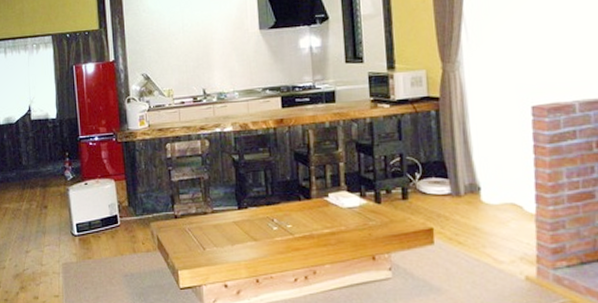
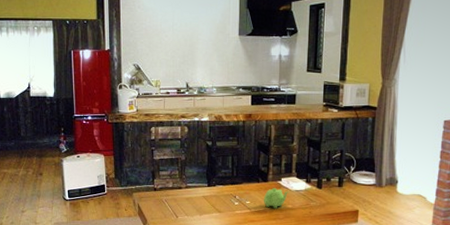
teapot: none [308,205,340,232] -> present [263,187,289,208]

